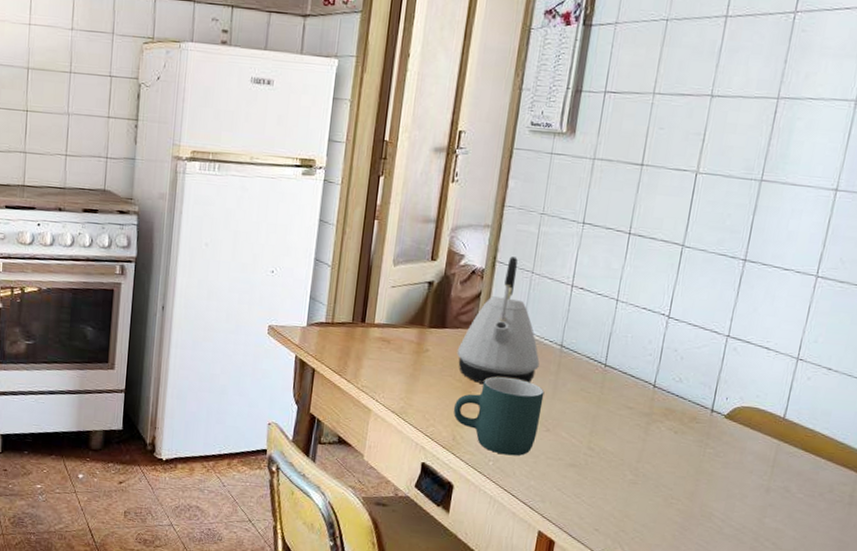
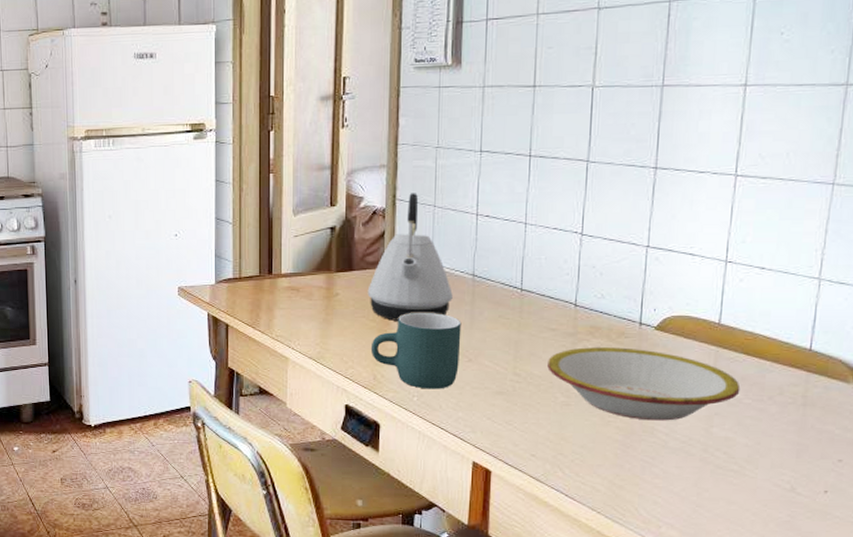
bowl: none [620,428,796,508] -> present [547,347,741,421]

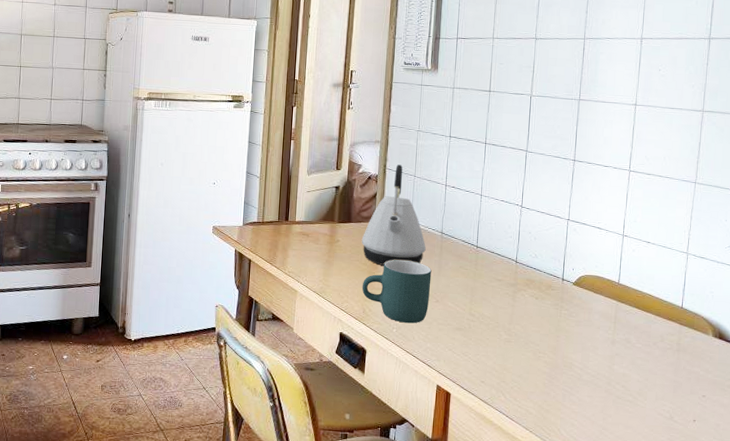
bowl: present [547,347,741,421] -> none [495,295,634,358]

